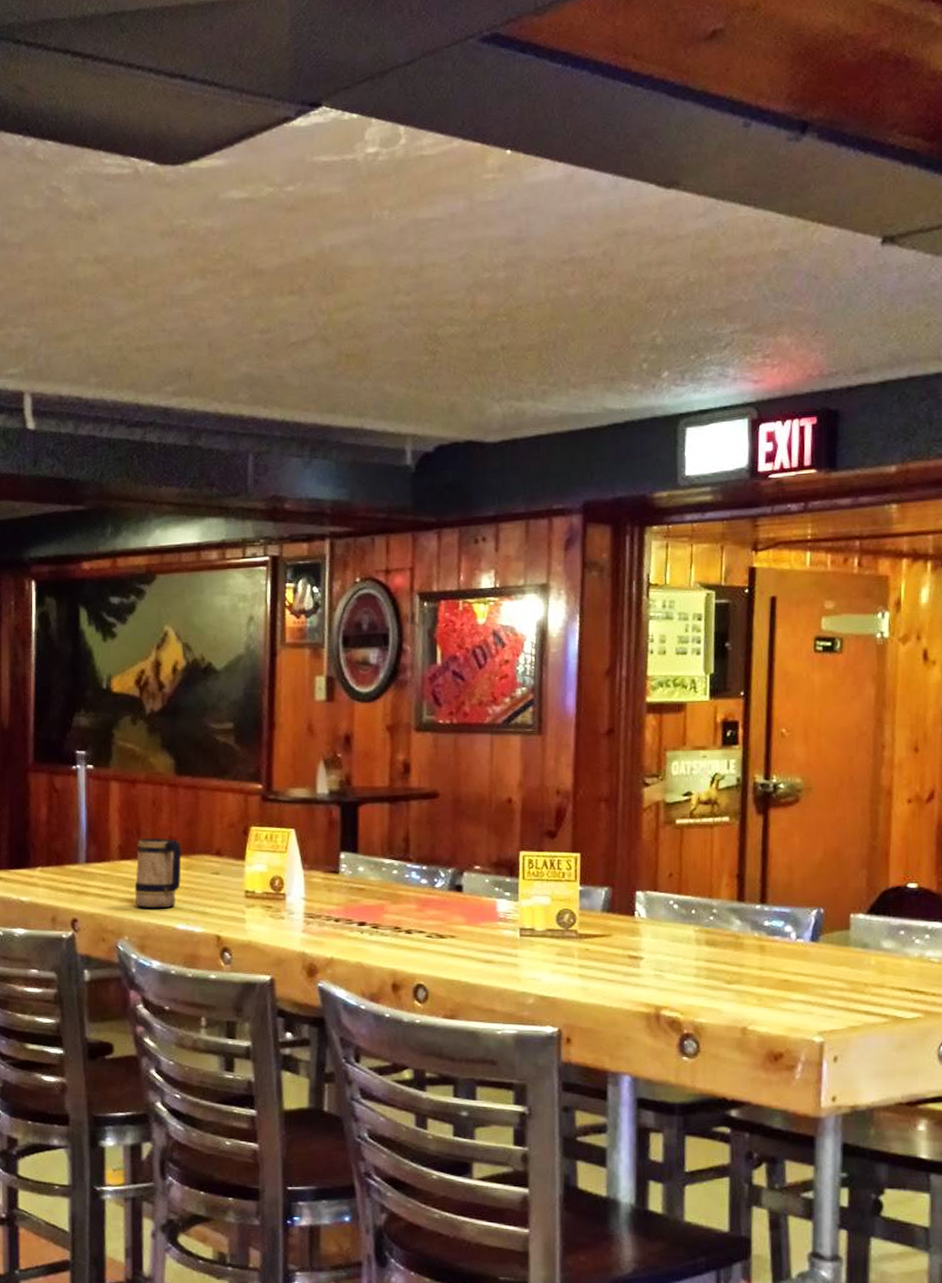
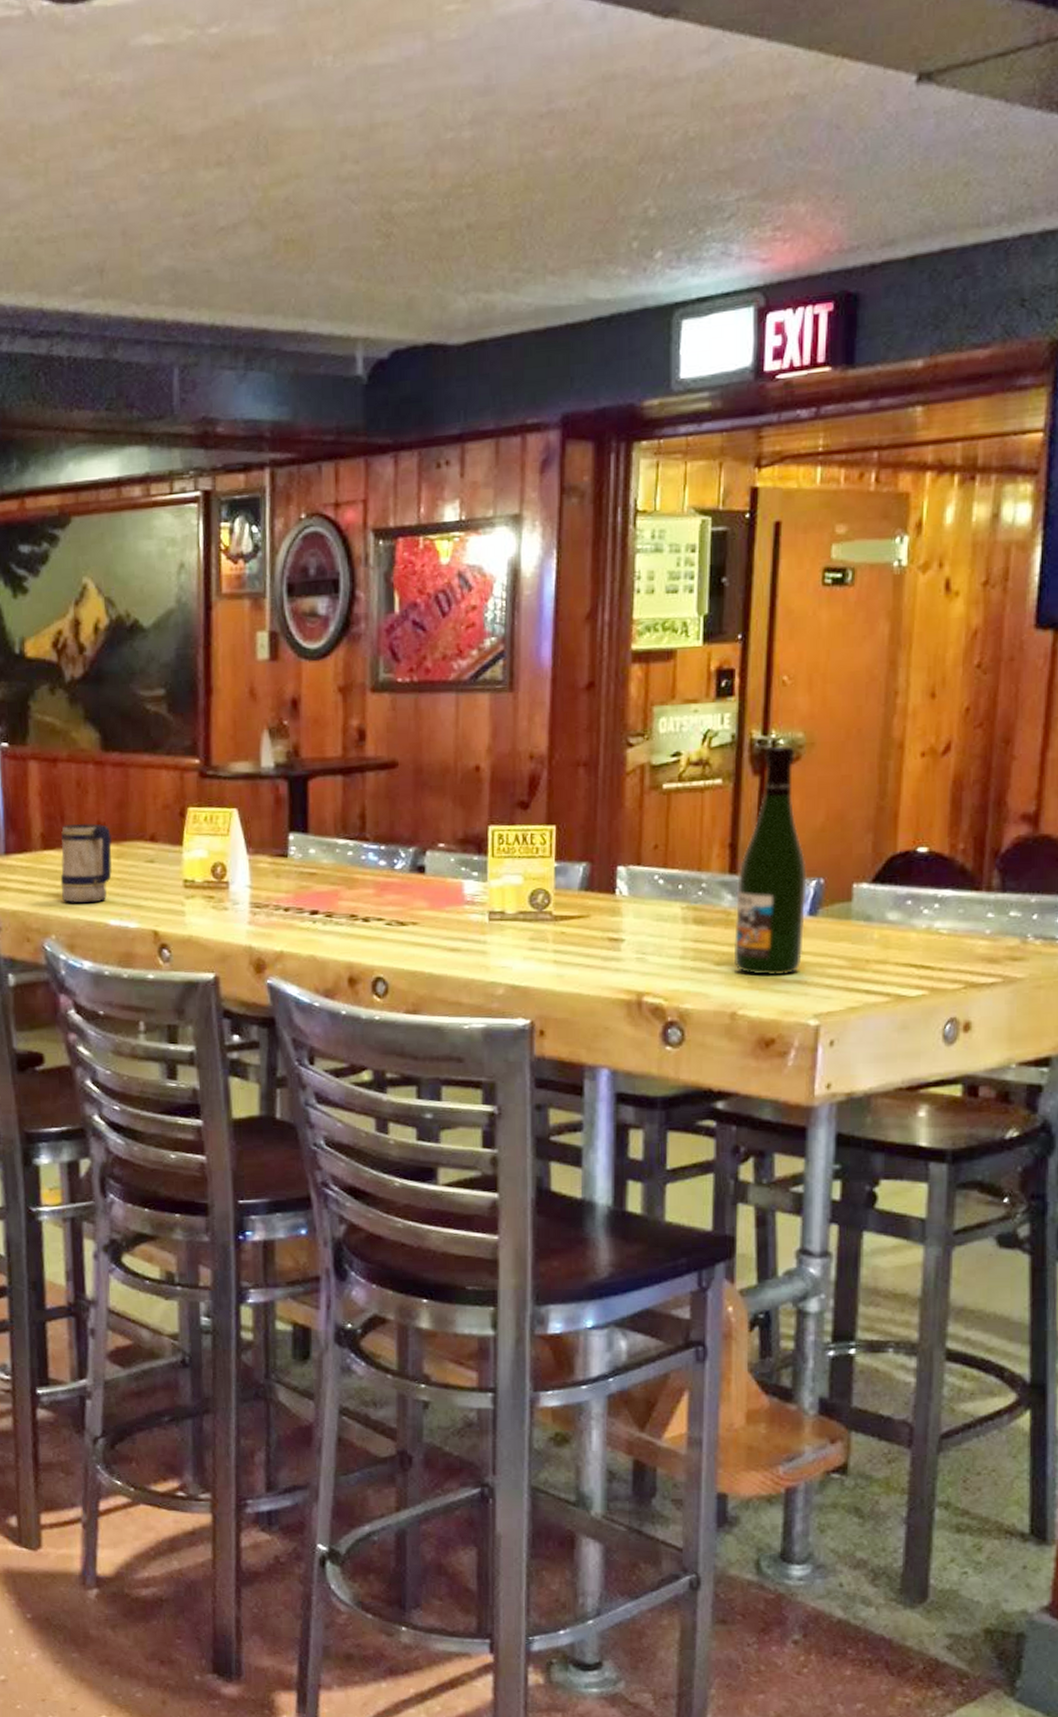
beer bottle: none [743,789,809,995] -> present [734,745,807,976]

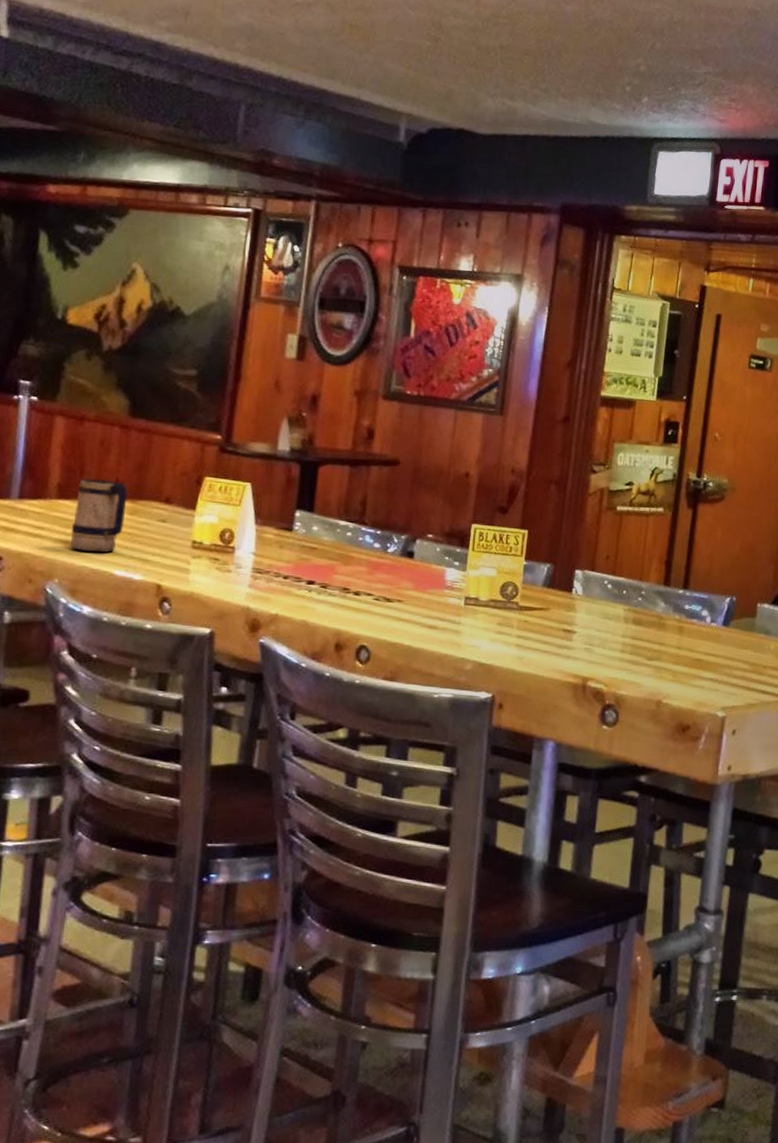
beer bottle: present [734,745,807,976] -> none [663,487,724,673]

